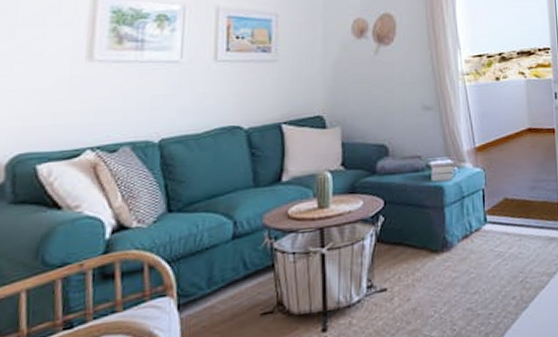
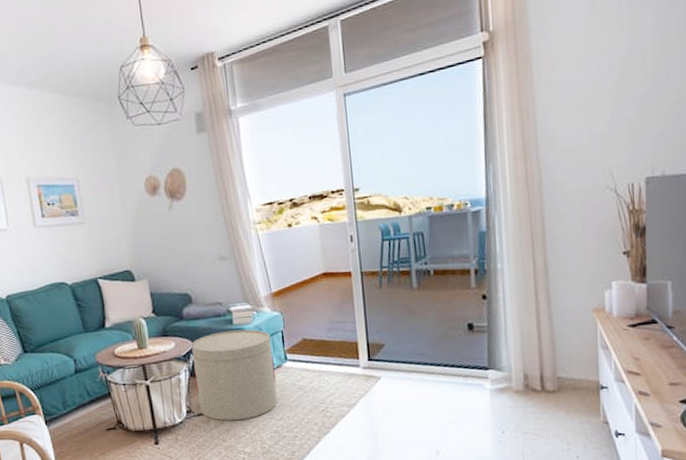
side table: none [381,186,474,297] -> present [191,329,278,421]

